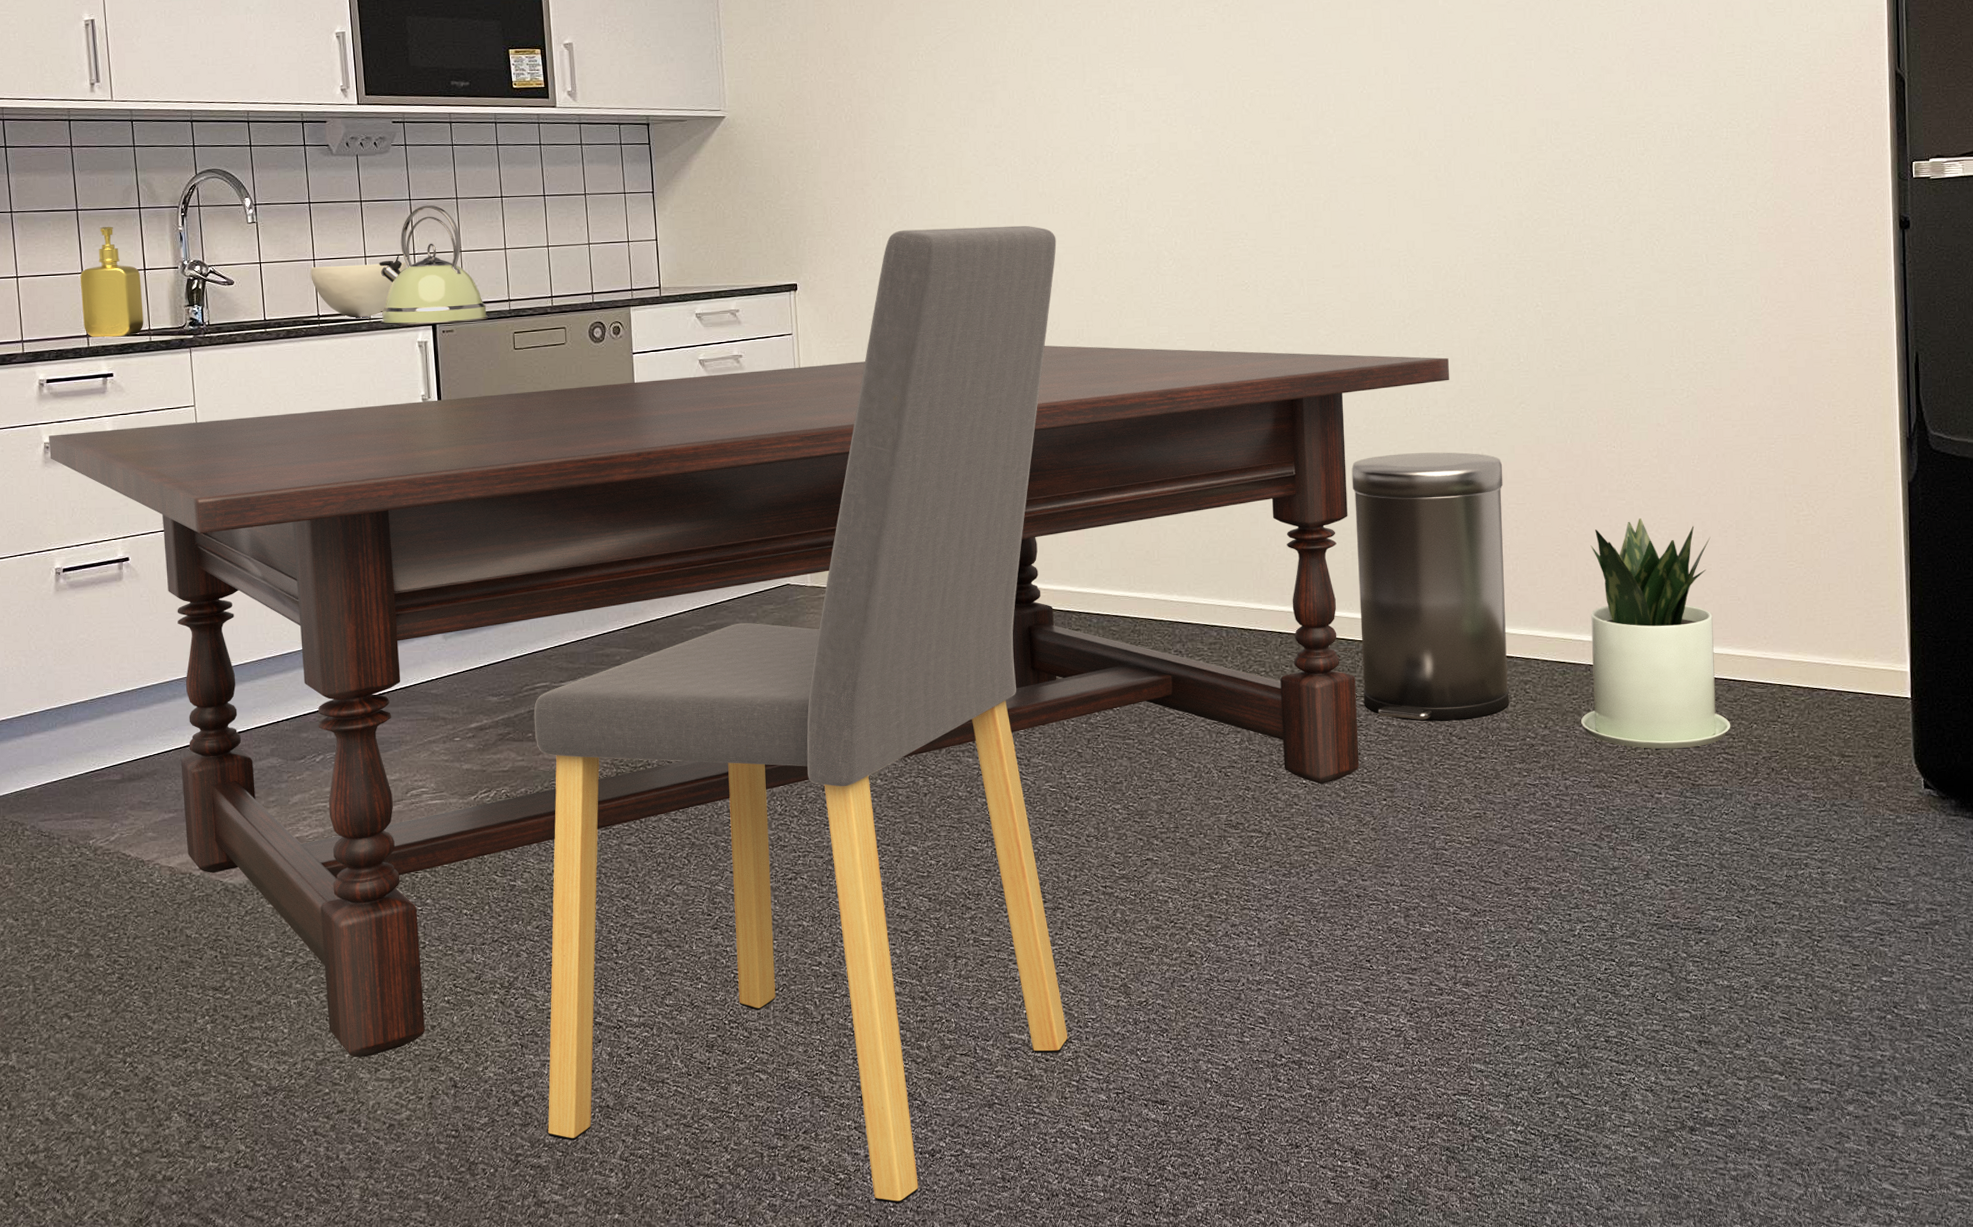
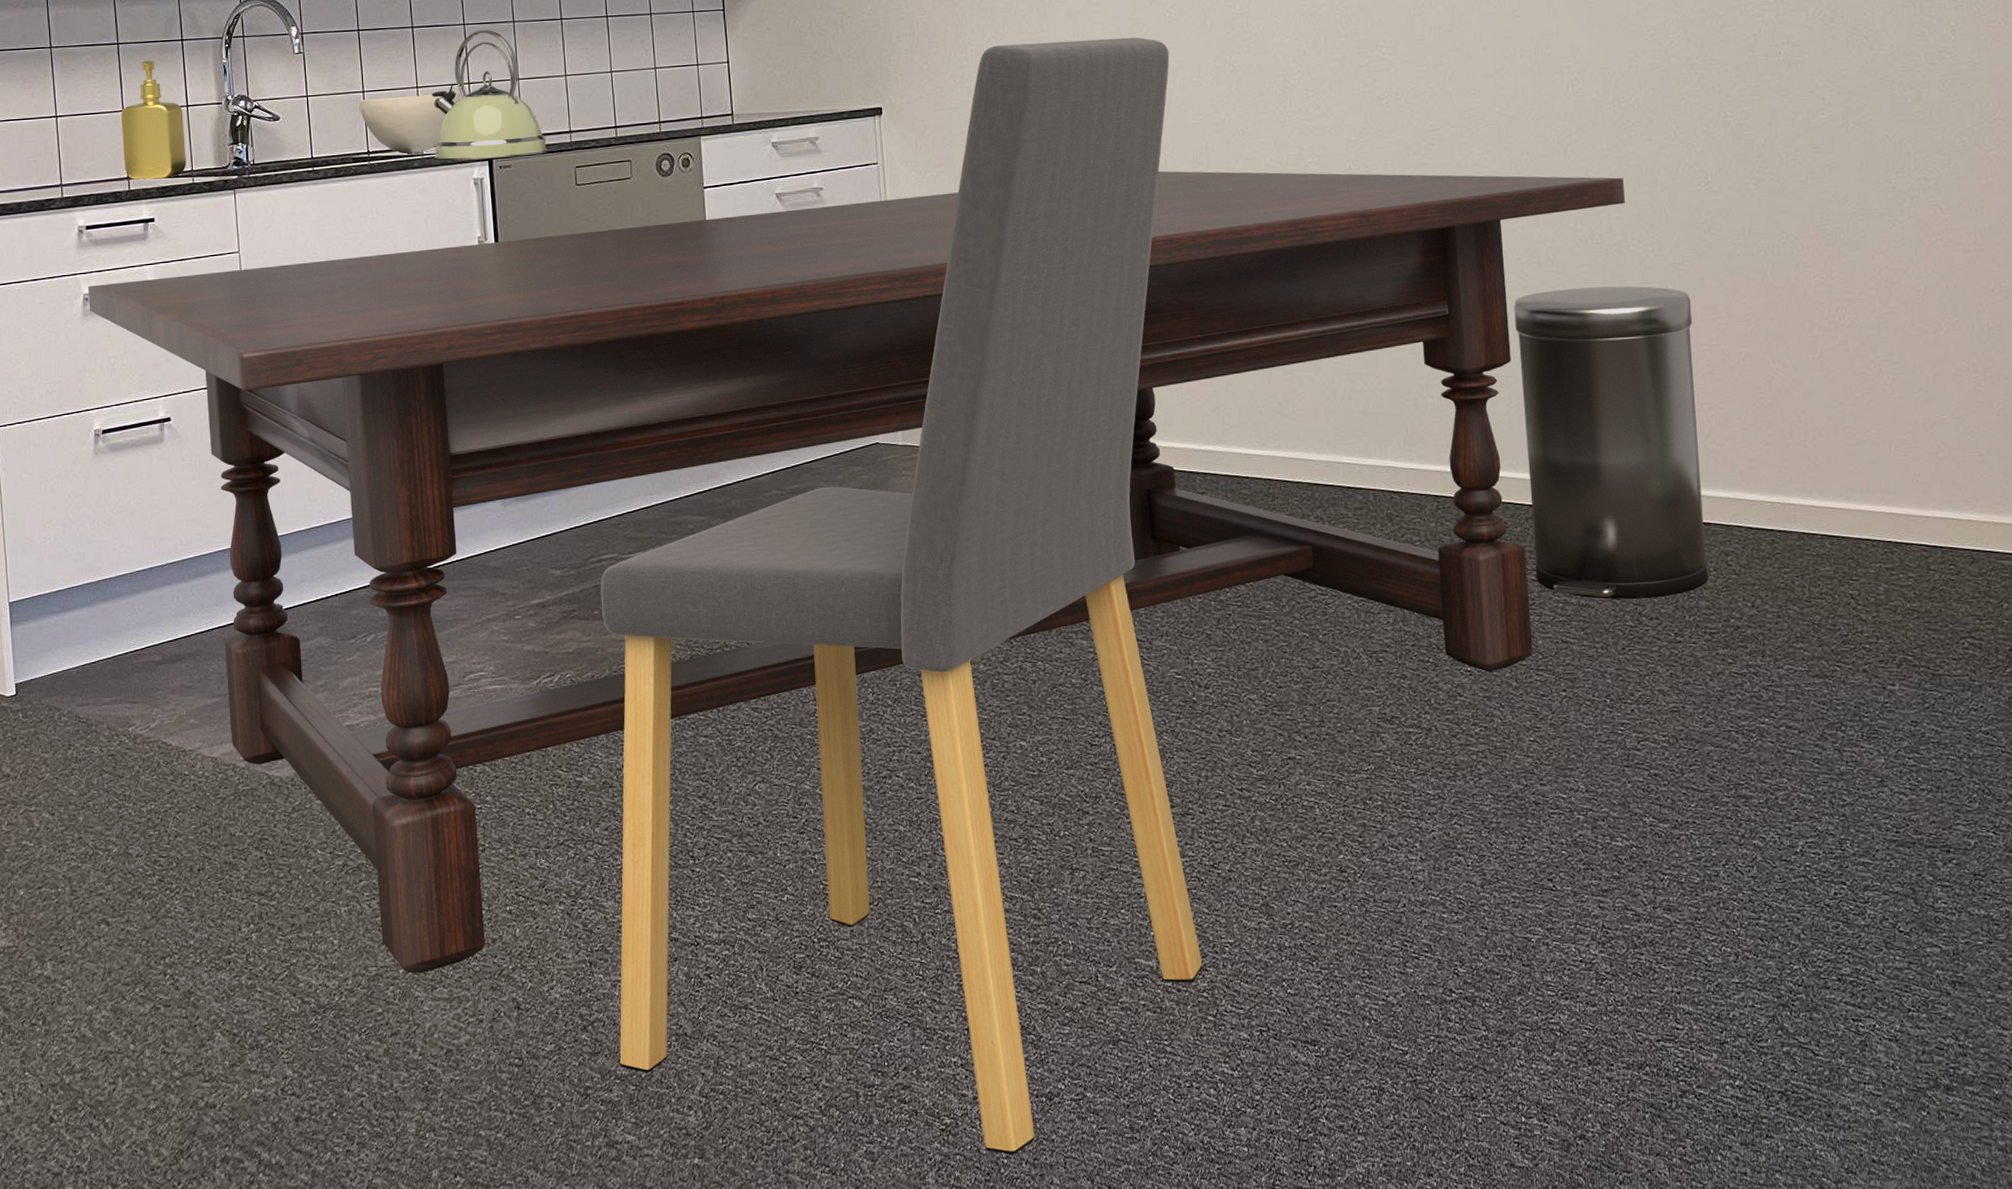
planter: present [1580,518,1731,750] -> none [1794,361,1977,633]

